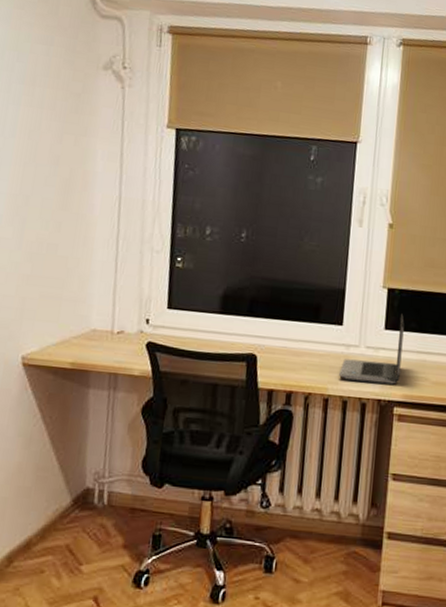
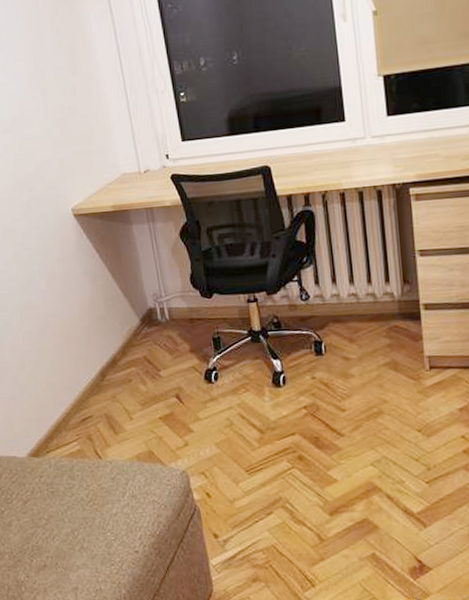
laptop computer: present [339,313,405,385] -> none [350,97,411,172]

